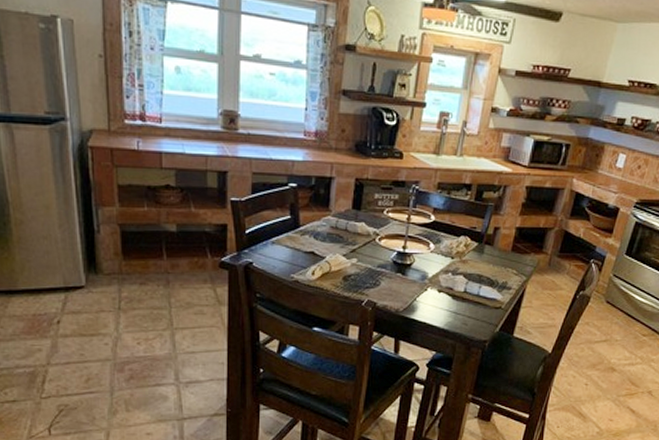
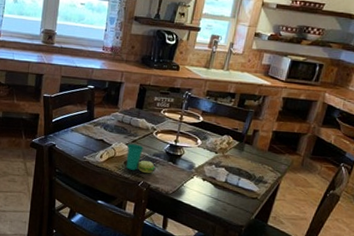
cup: none [345,254,380,290] -> present [126,143,155,174]

